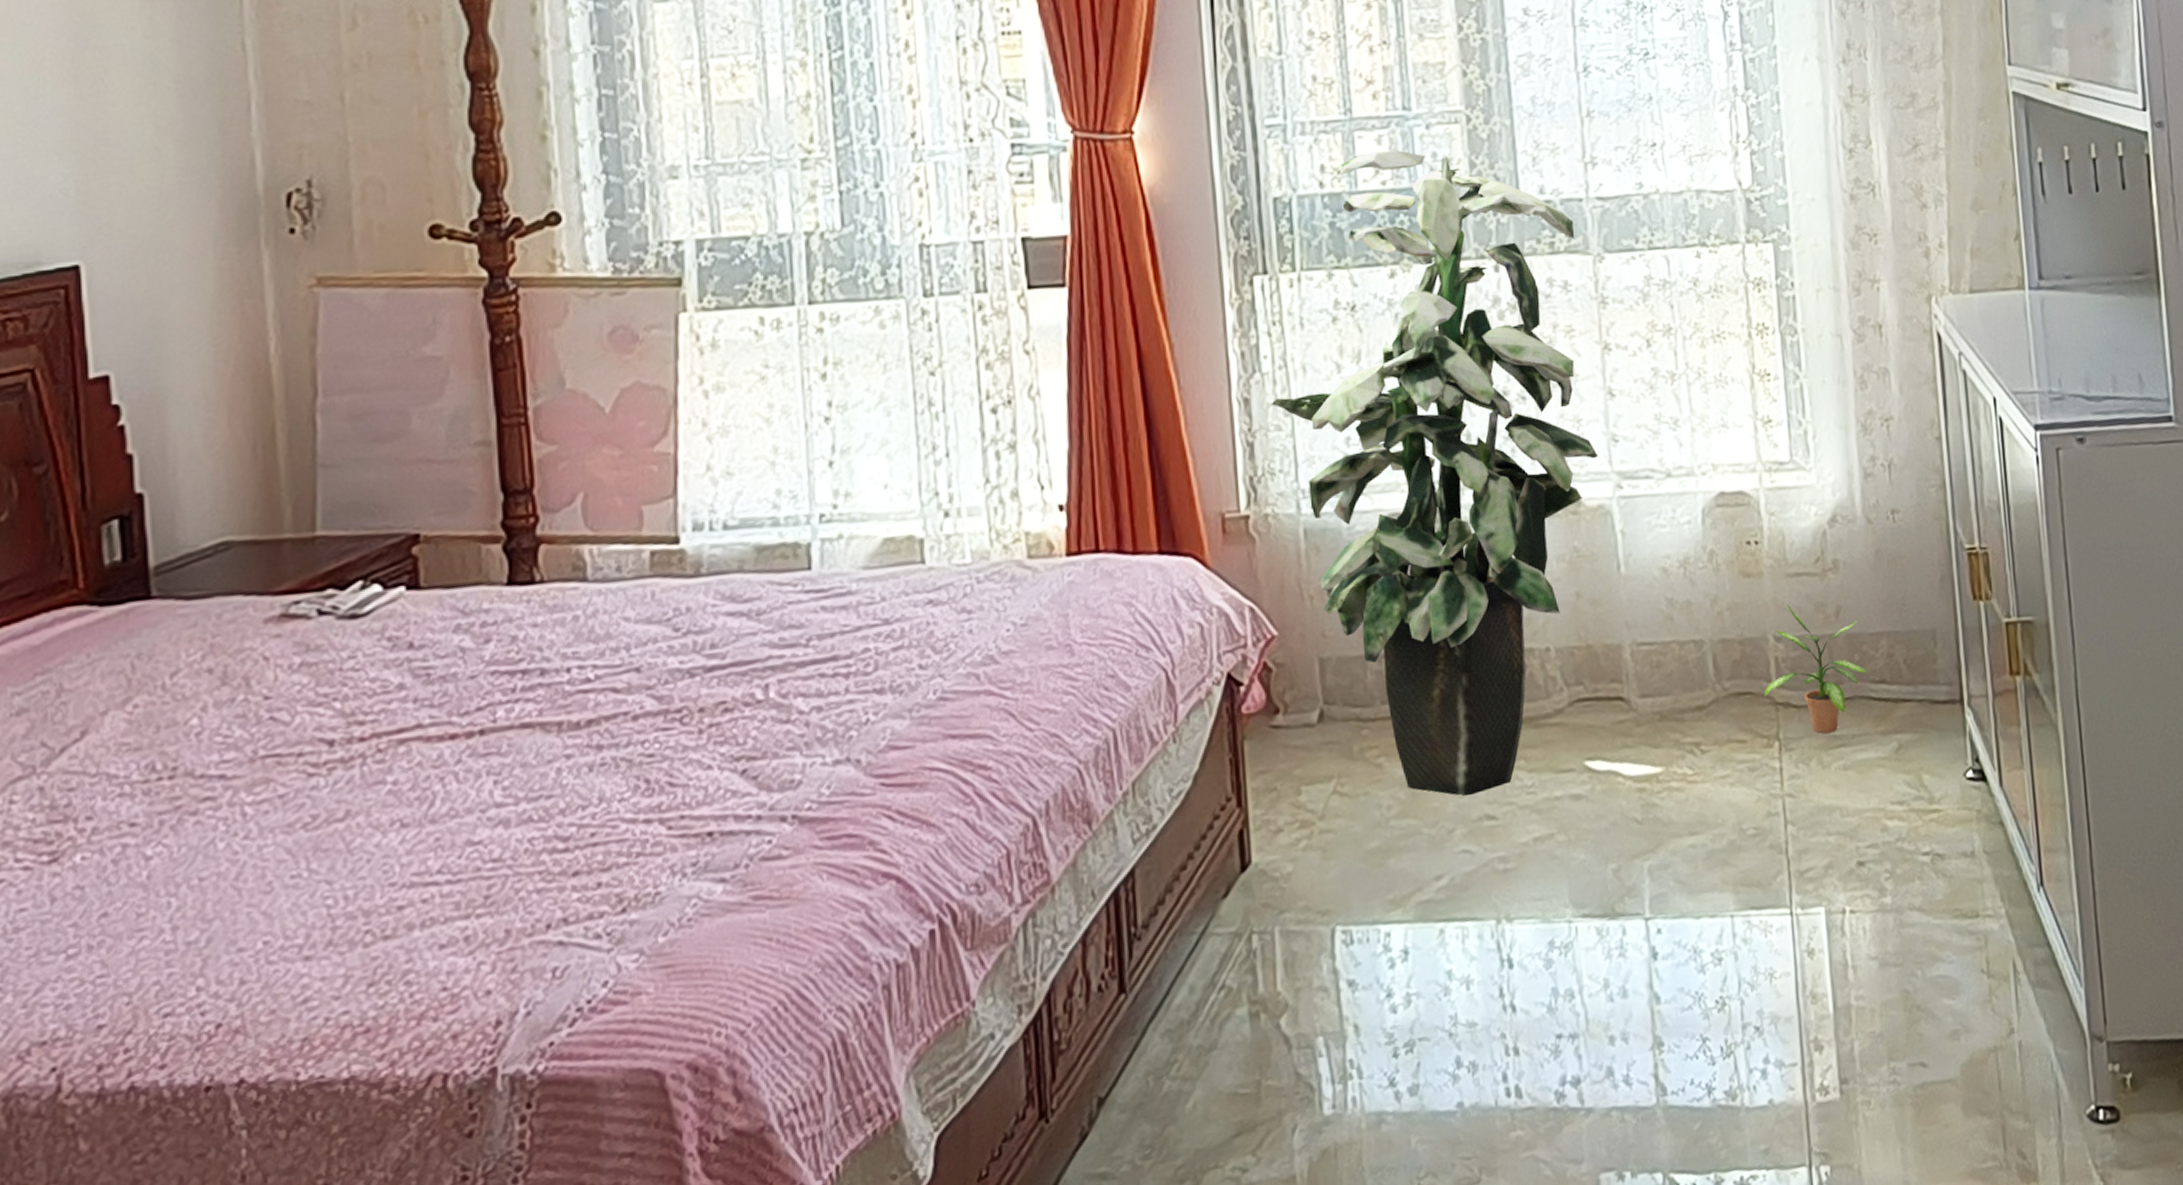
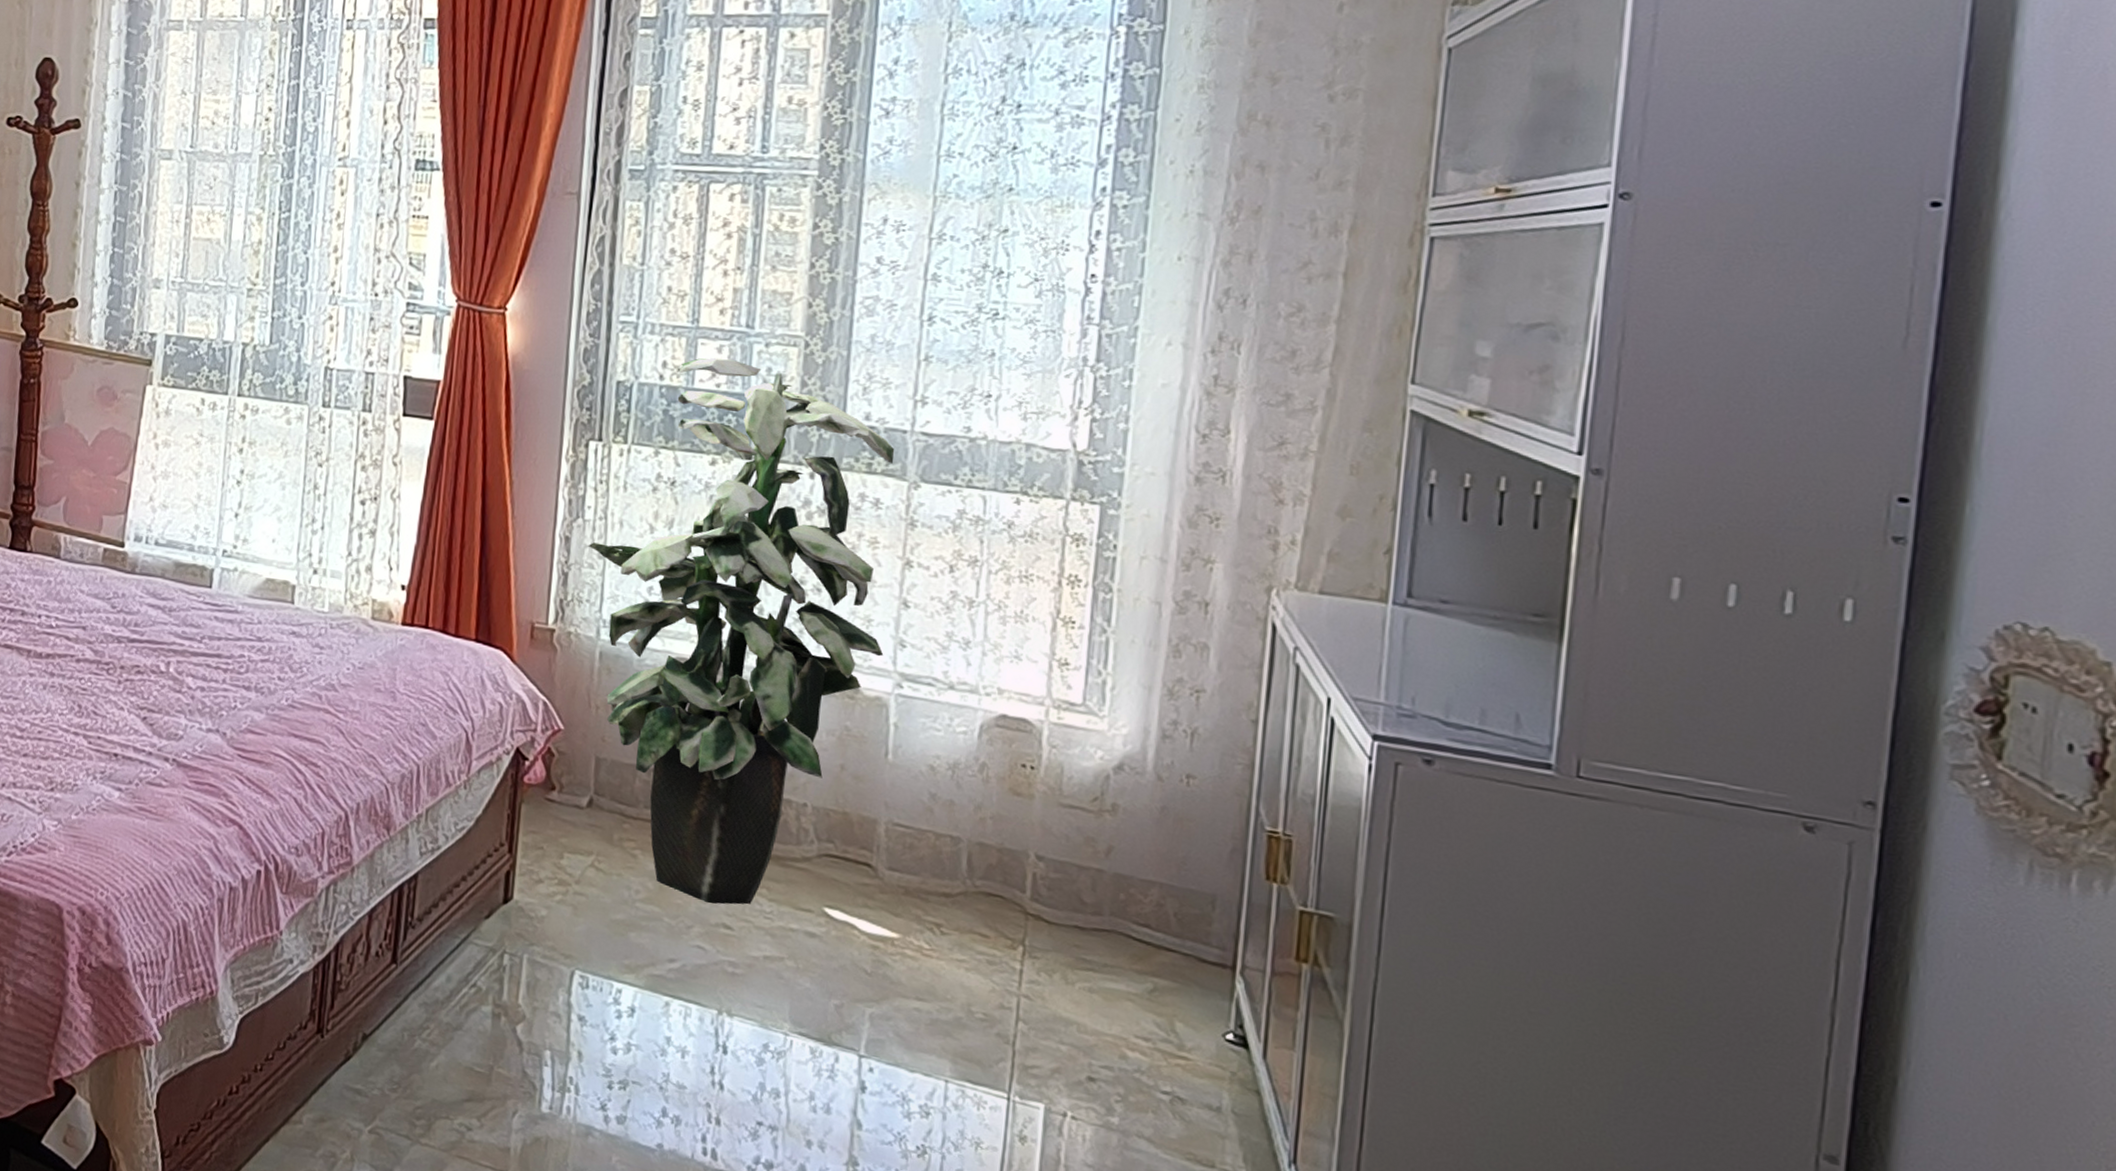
potted plant: present [1764,604,1868,734] -> none [1015,829,1132,956]

